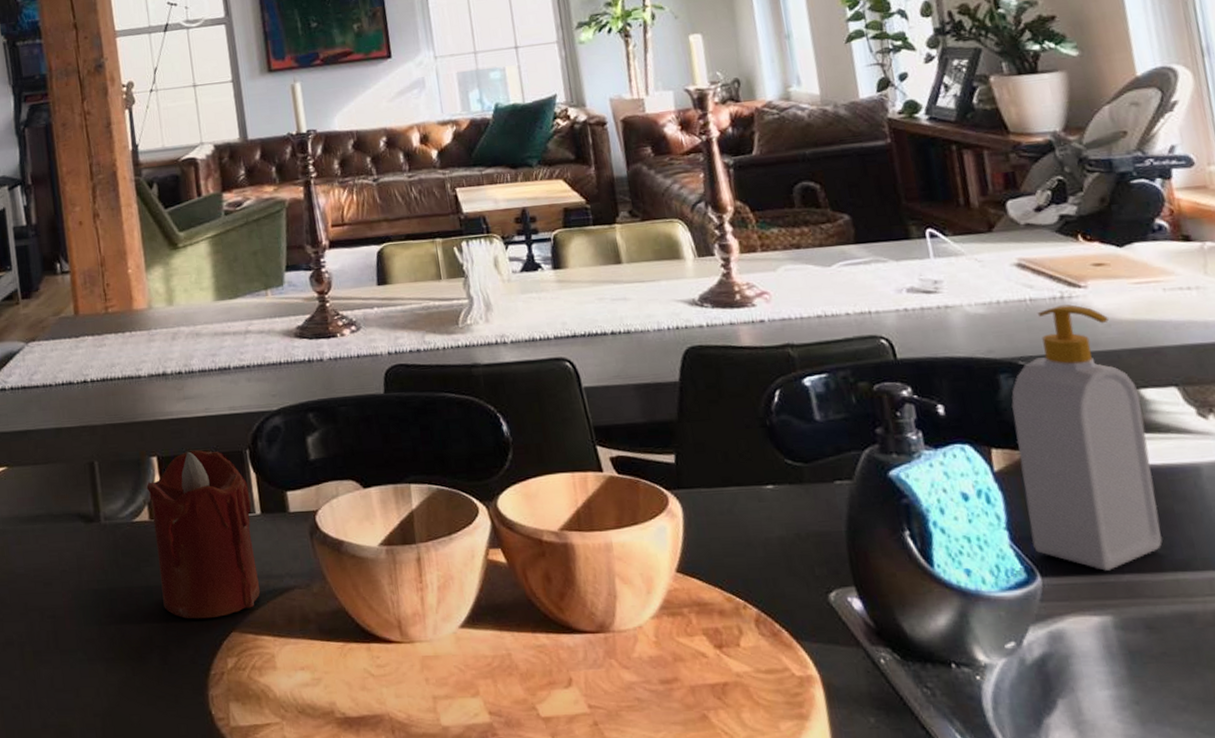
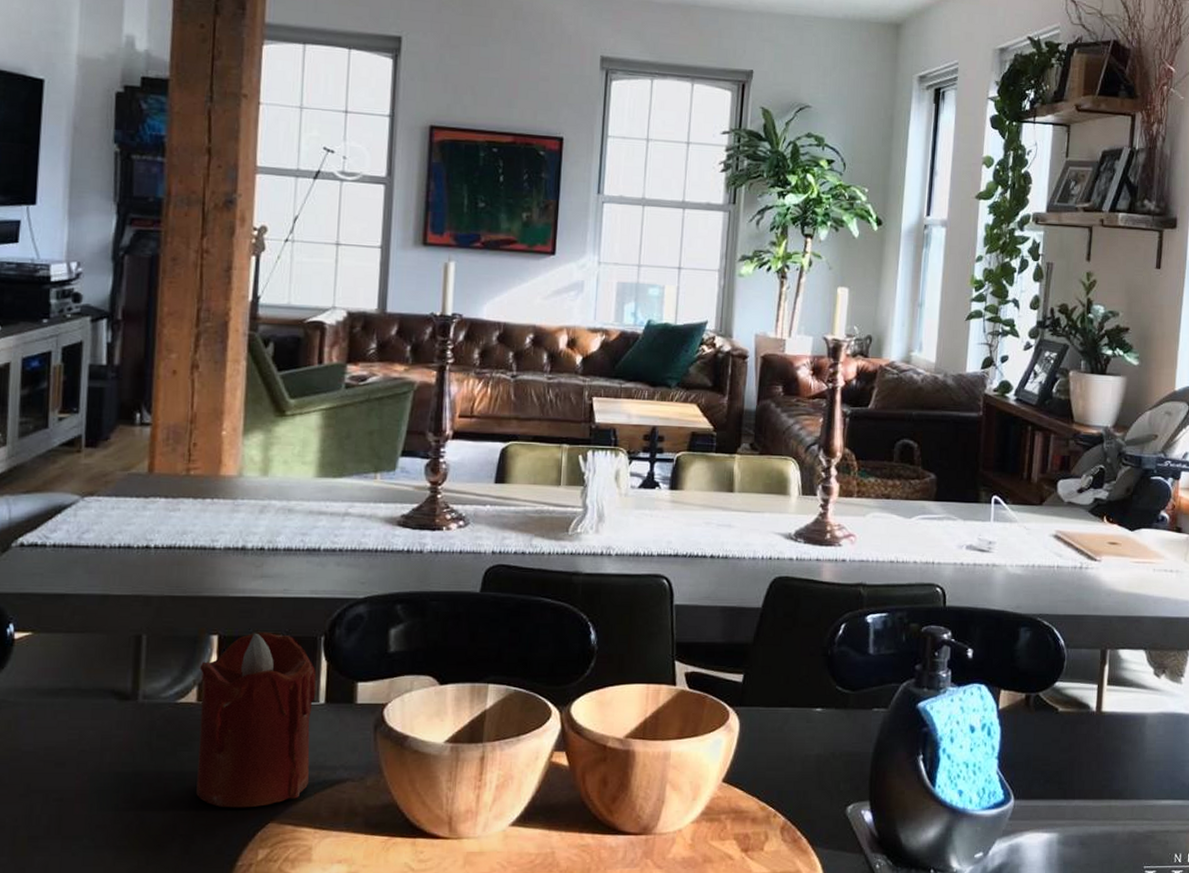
soap bottle: present [1011,304,1163,571] -> none [1014,574,1118,796]

